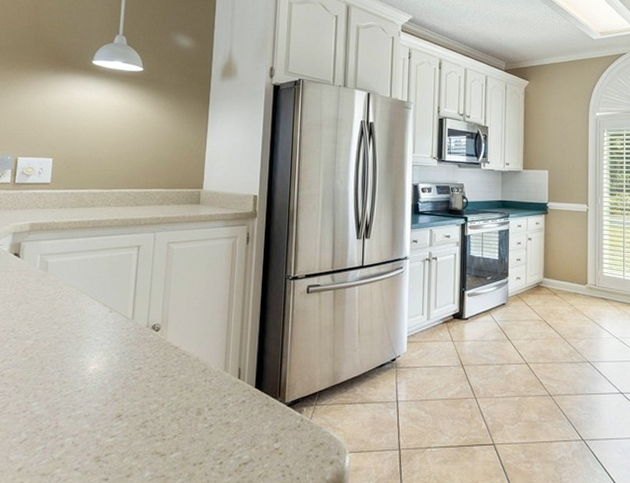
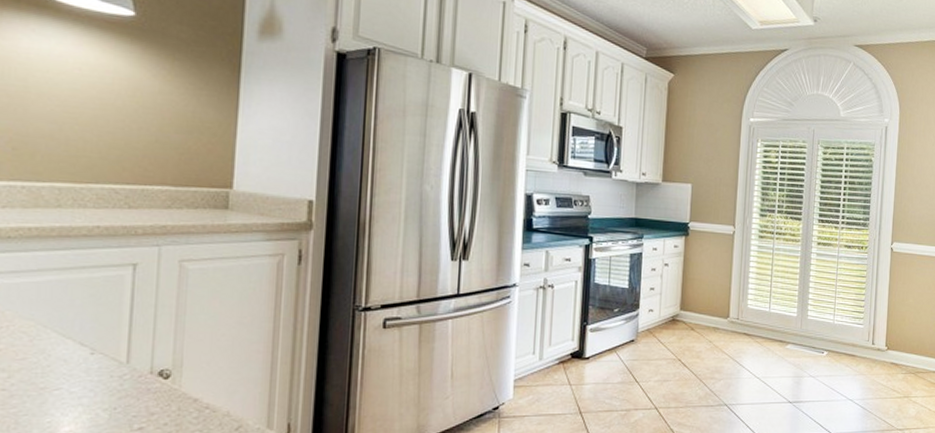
kettle: present [448,192,469,214] -> none [569,206,596,233]

